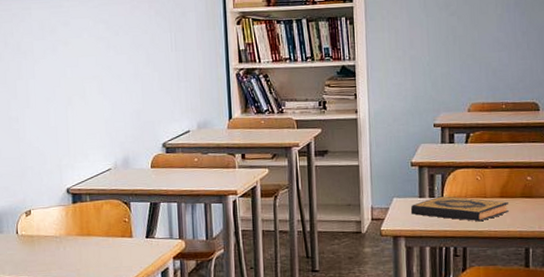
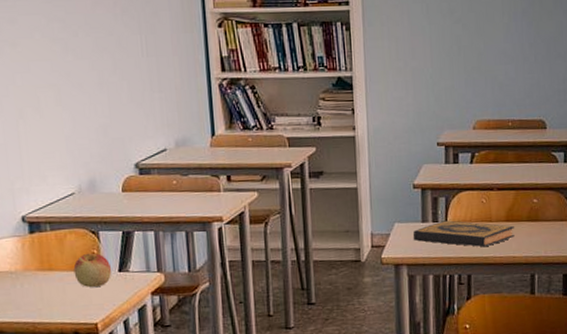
apple: none [108,221,140,251] -> present [73,252,112,287]

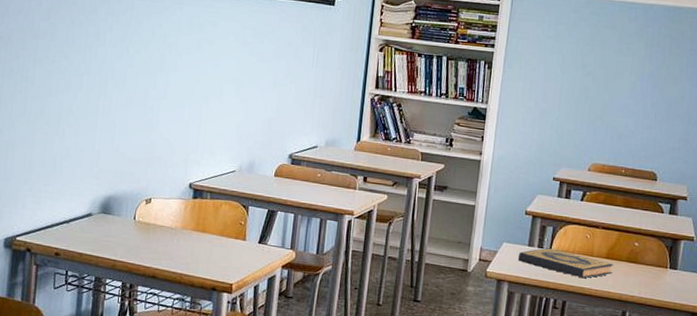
apple: present [73,252,112,287] -> none [221,223,254,253]

